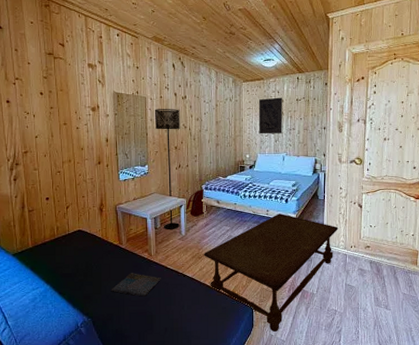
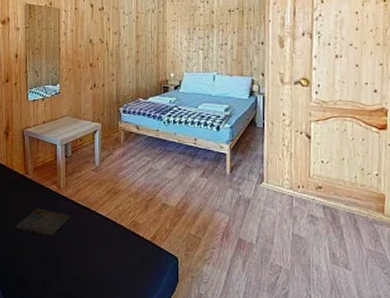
floor lamp: present [154,109,180,229] -> none [68,21,96,158]
backpack: present [185,188,208,217] -> none [100,111,126,145]
coffee table: present [203,214,339,333] -> none [119,143,282,291]
wall art: present [258,97,282,134] -> none [184,8,212,50]

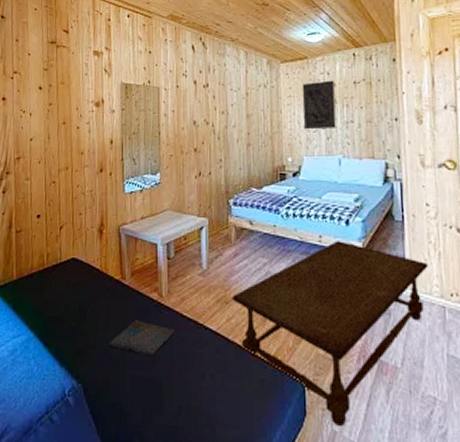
coffee table: none [119,143,282,291] -> present [231,241,429,428]
wall art: none [184,8,212,50] -> present [302,80,336,130]

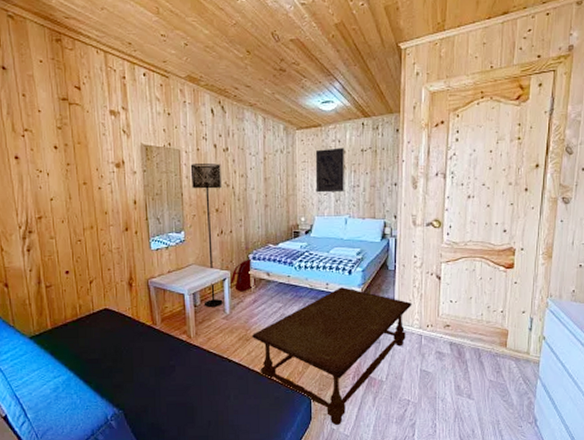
book: present [108,320,176,356] -> none [144,358,204,385]
floor lamp: none [169,100,201,260] -> present [190,163,223,307]
backpack: none [207,204,238,243] -> present [229,258,257,292]

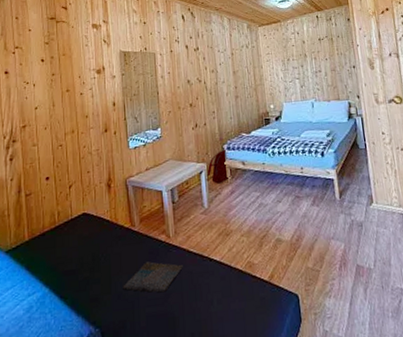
book: none [144,358,204,385] -> present [123,261,184,293]
floor lamp: present [190,163,223,307] -> none [165,62,201,203]
coffee table: present [251,287,412,426] -> none [231,170,388,327]
wall art: present [315,148,344,193] -> none [277,38,308,81]

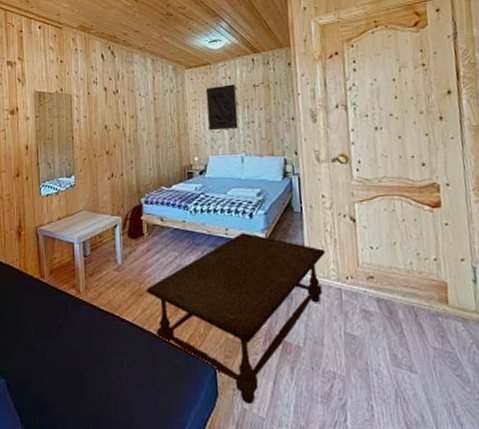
book: present [123,261,184,293] -> none [30,316,94,349]
coffee table: none [231,170,388,327] -> present [145,233,326,405]
wall art: none [277,38,308,81] -> present [205,84,238,131]

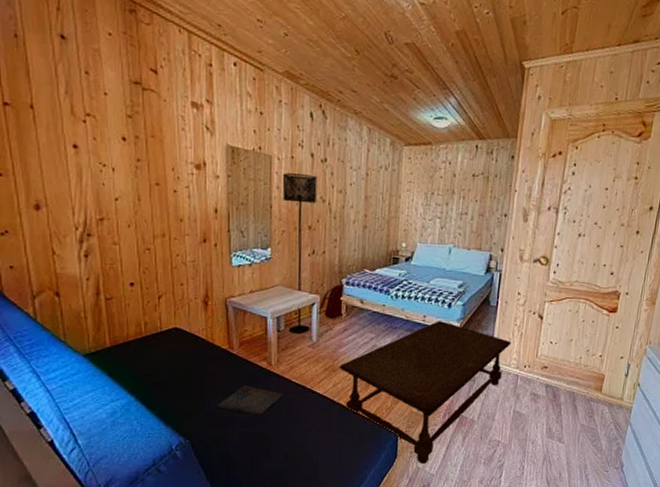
book: none [30,316,94,349] -> present [216,385,284,416]
floor lamp: none [81,106,114,257] -> present [282,173,317,333]
wall art: present [205,84,238,131] -> none [420,170,454,219]

